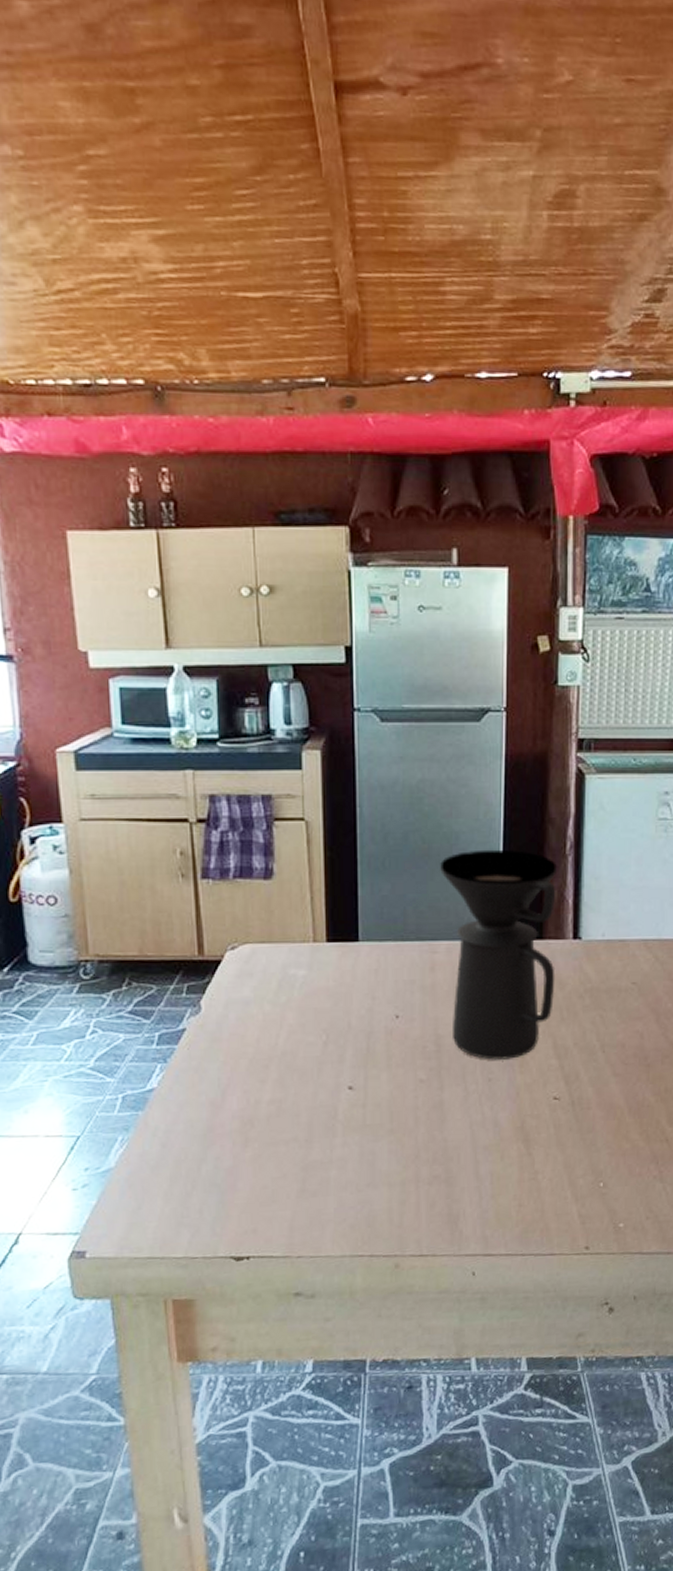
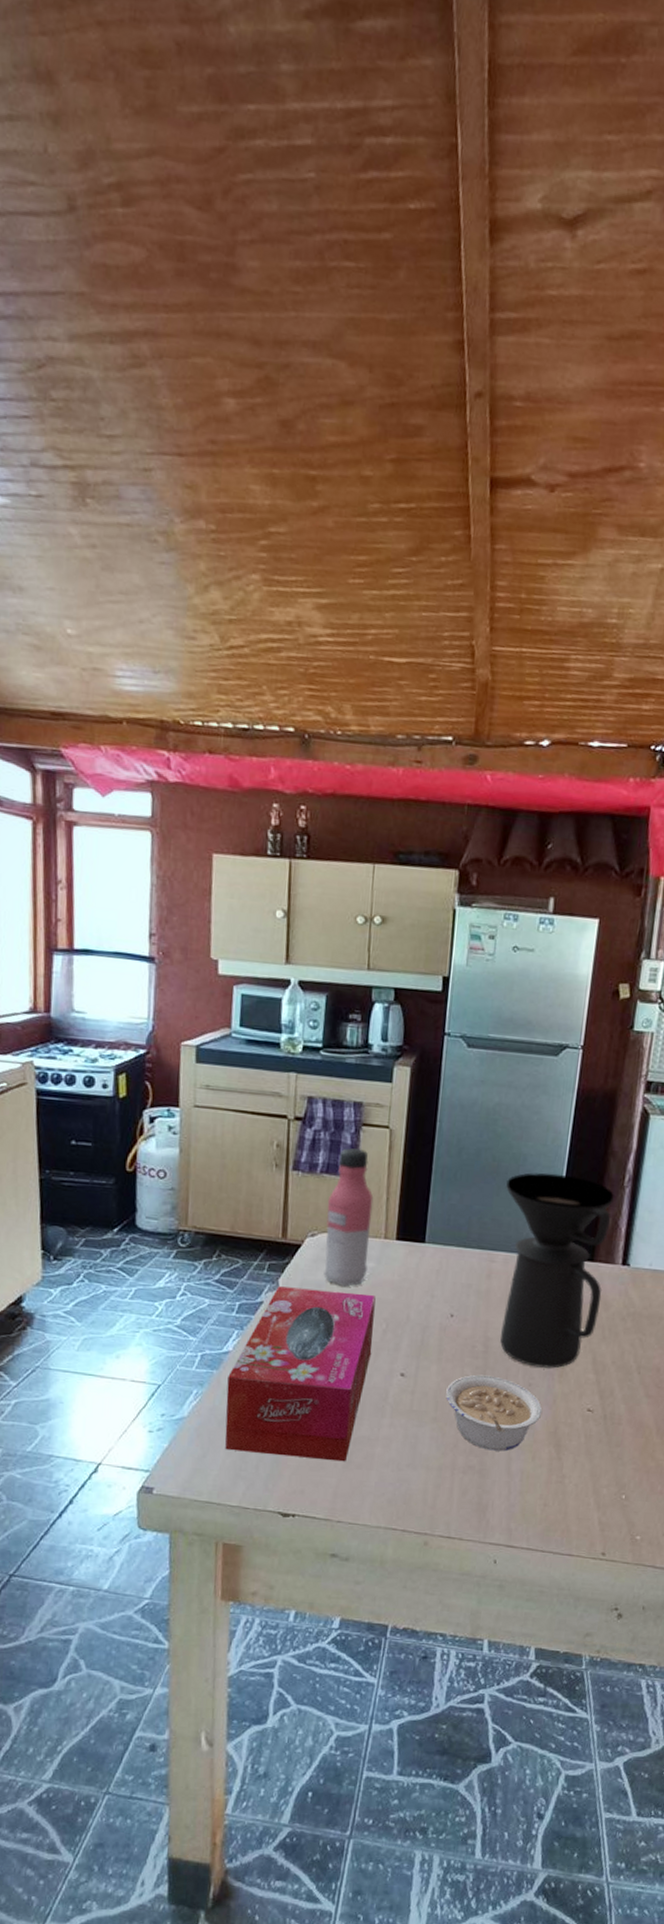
tissue box: none [156,1005,314,1198] -> present [225,1286,376,1462]
water bottle: none [245,847,300,1000] -> present [324,1148,374,1287]
legume: none [400,1075,506,1156] -> present [446,1374,543,1452]

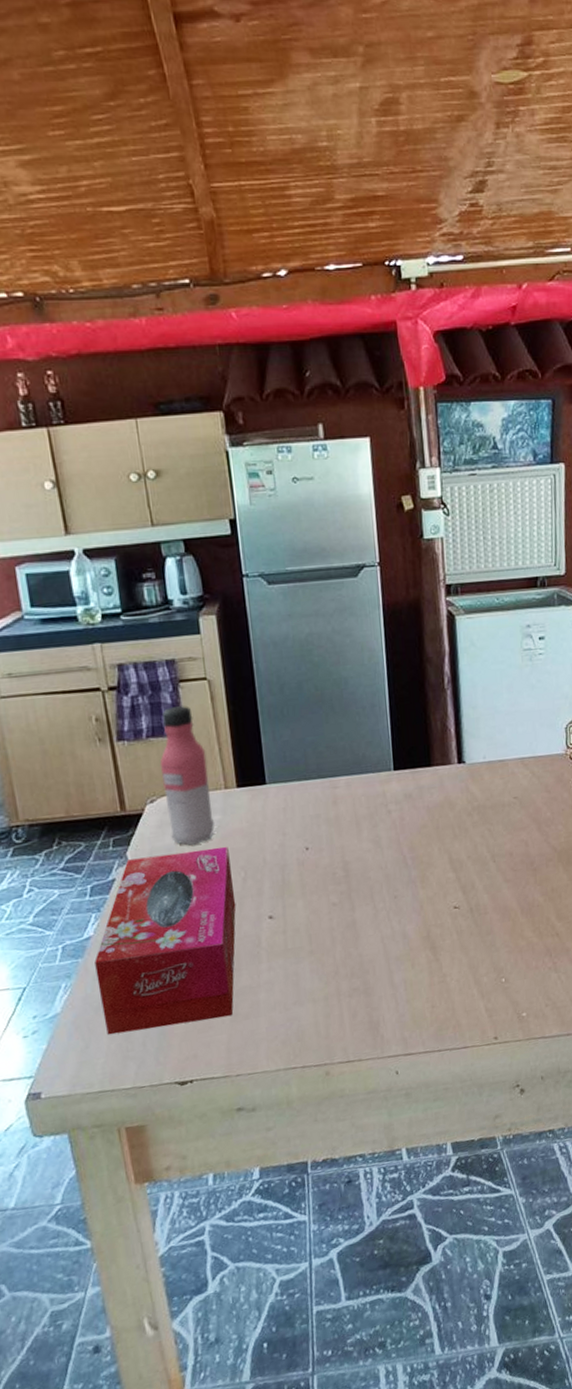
legume: present [446,1374,543,1452] -> none [317,896,413,970]
coffee maker: present [500,1172,614,1369] -> none [333,689,446,879]

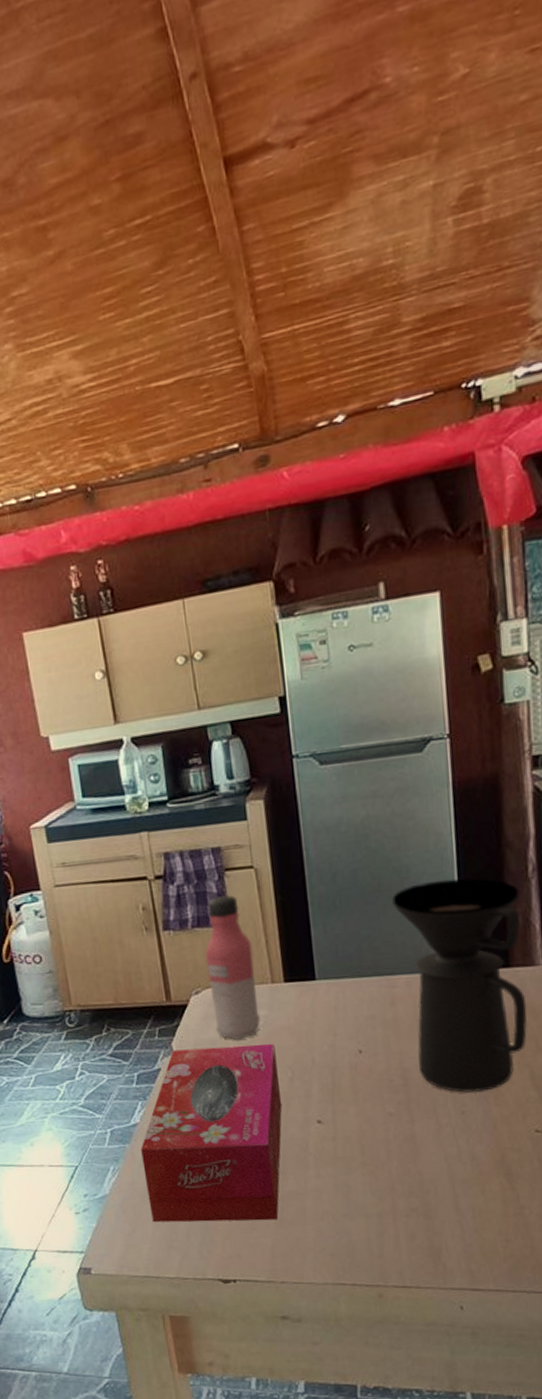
coffee maker: none [333,689,446,879] -> present [392,878,527,1093]

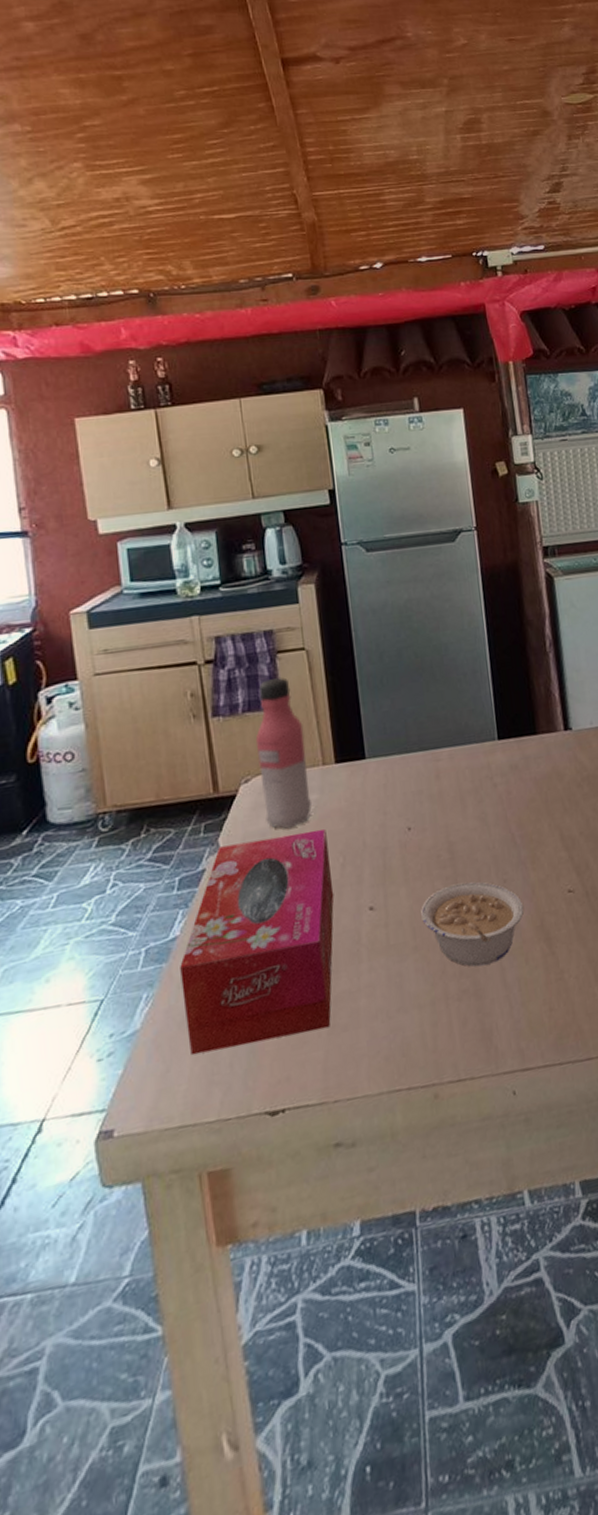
legume: none [370,1108,483,1189] -> present [421,881,524,967]
coffee maker: present [392,878,527,1093] -> none [434,653,555,861]

